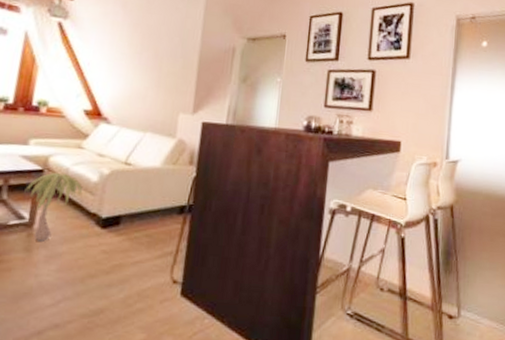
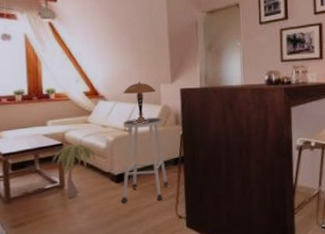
stool: none [103,150,174,257] -> present [121,117,169,203]
table lamp: none [132,106,173,157] -> present [123,81,156,123]

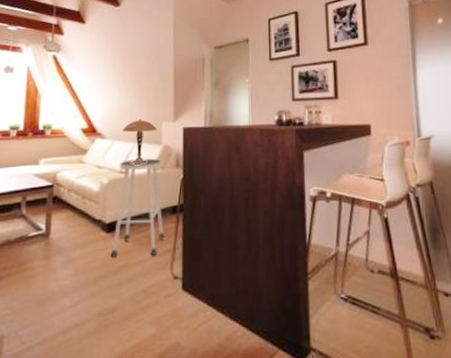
decorative plant: present [52,144,95,198] -> none [39,186,87,249]

